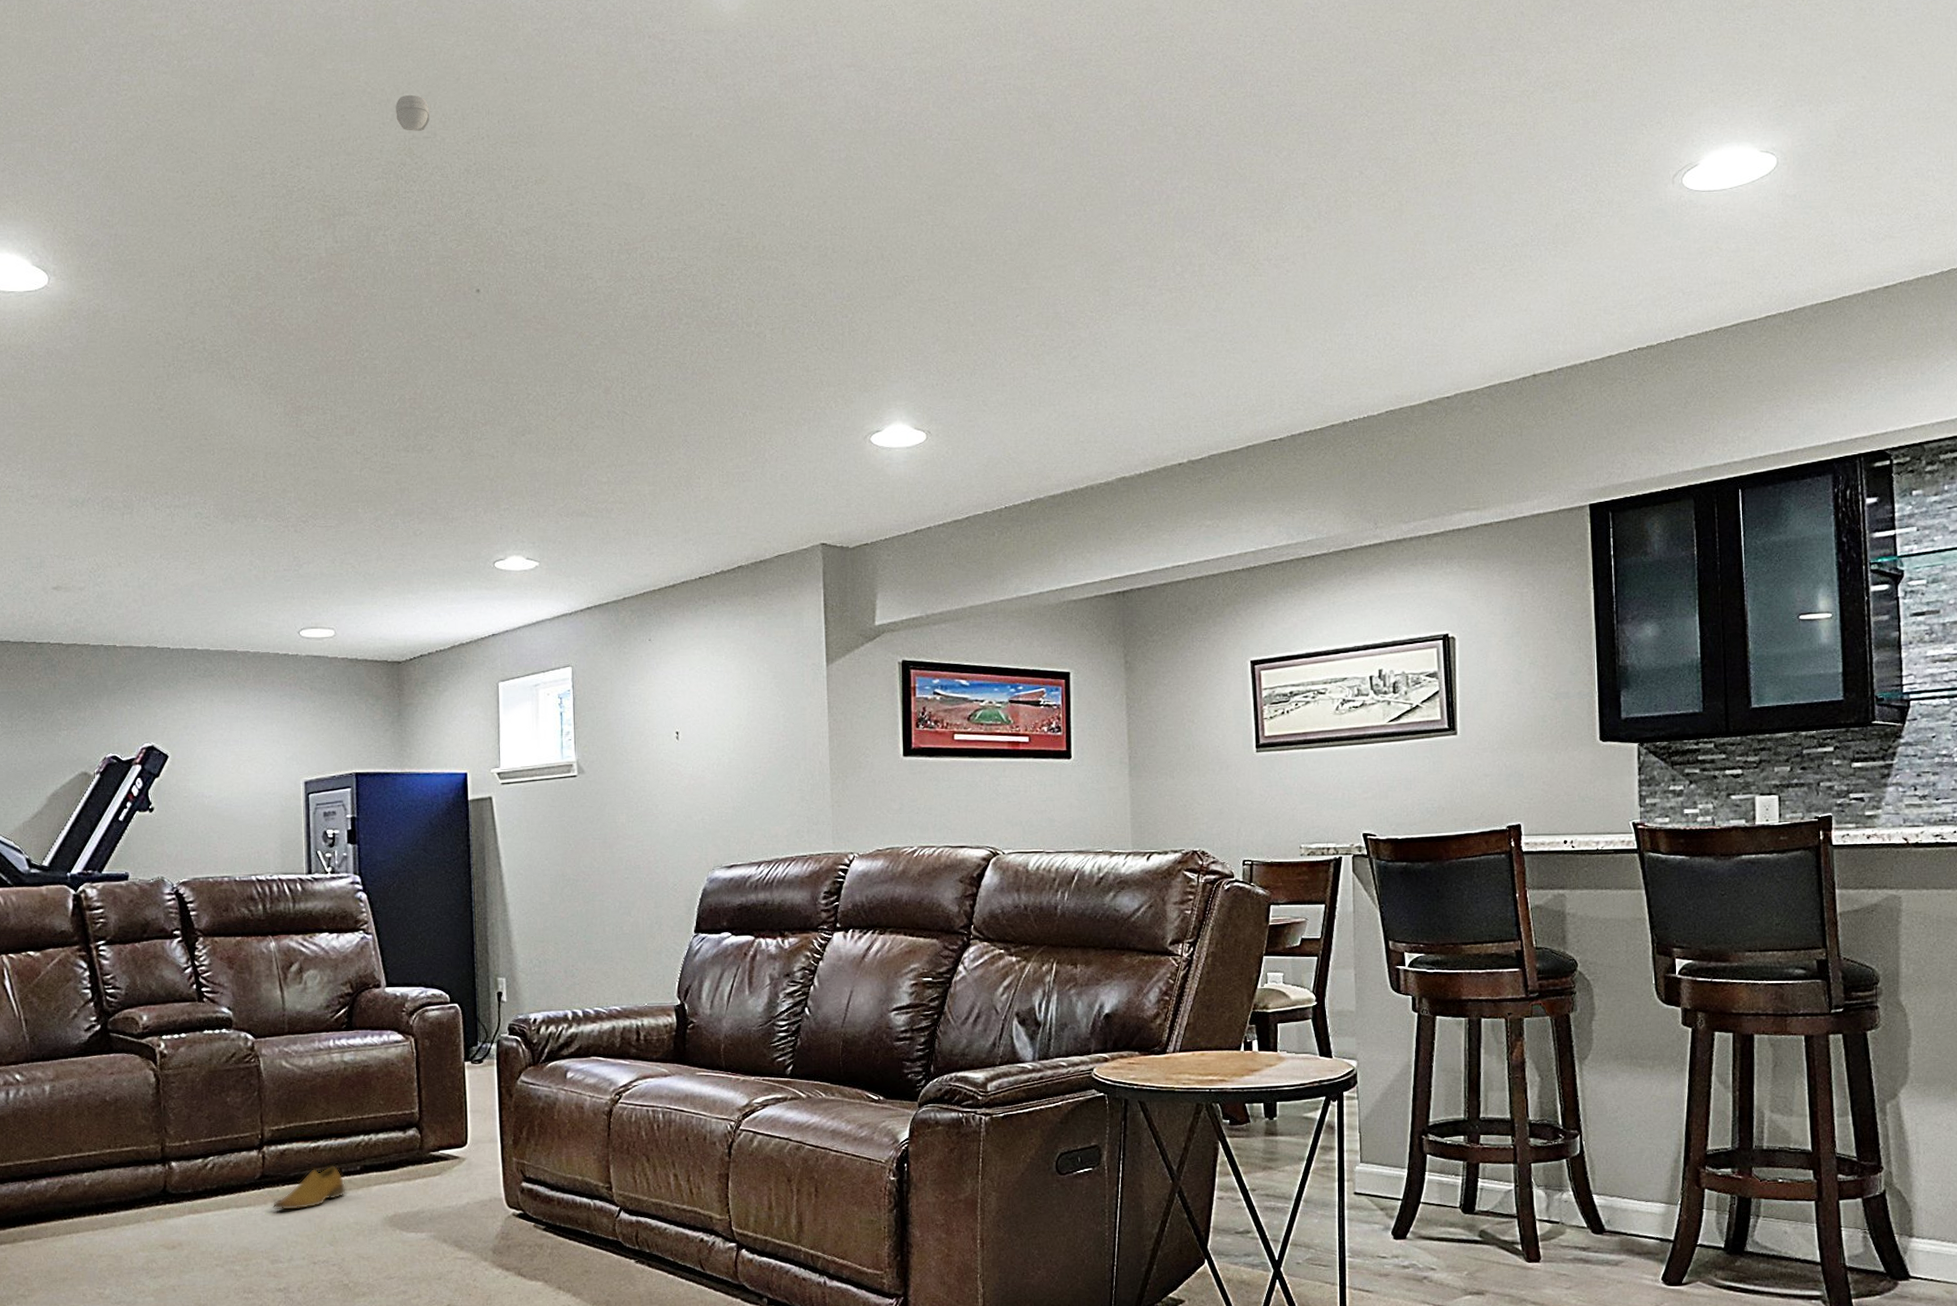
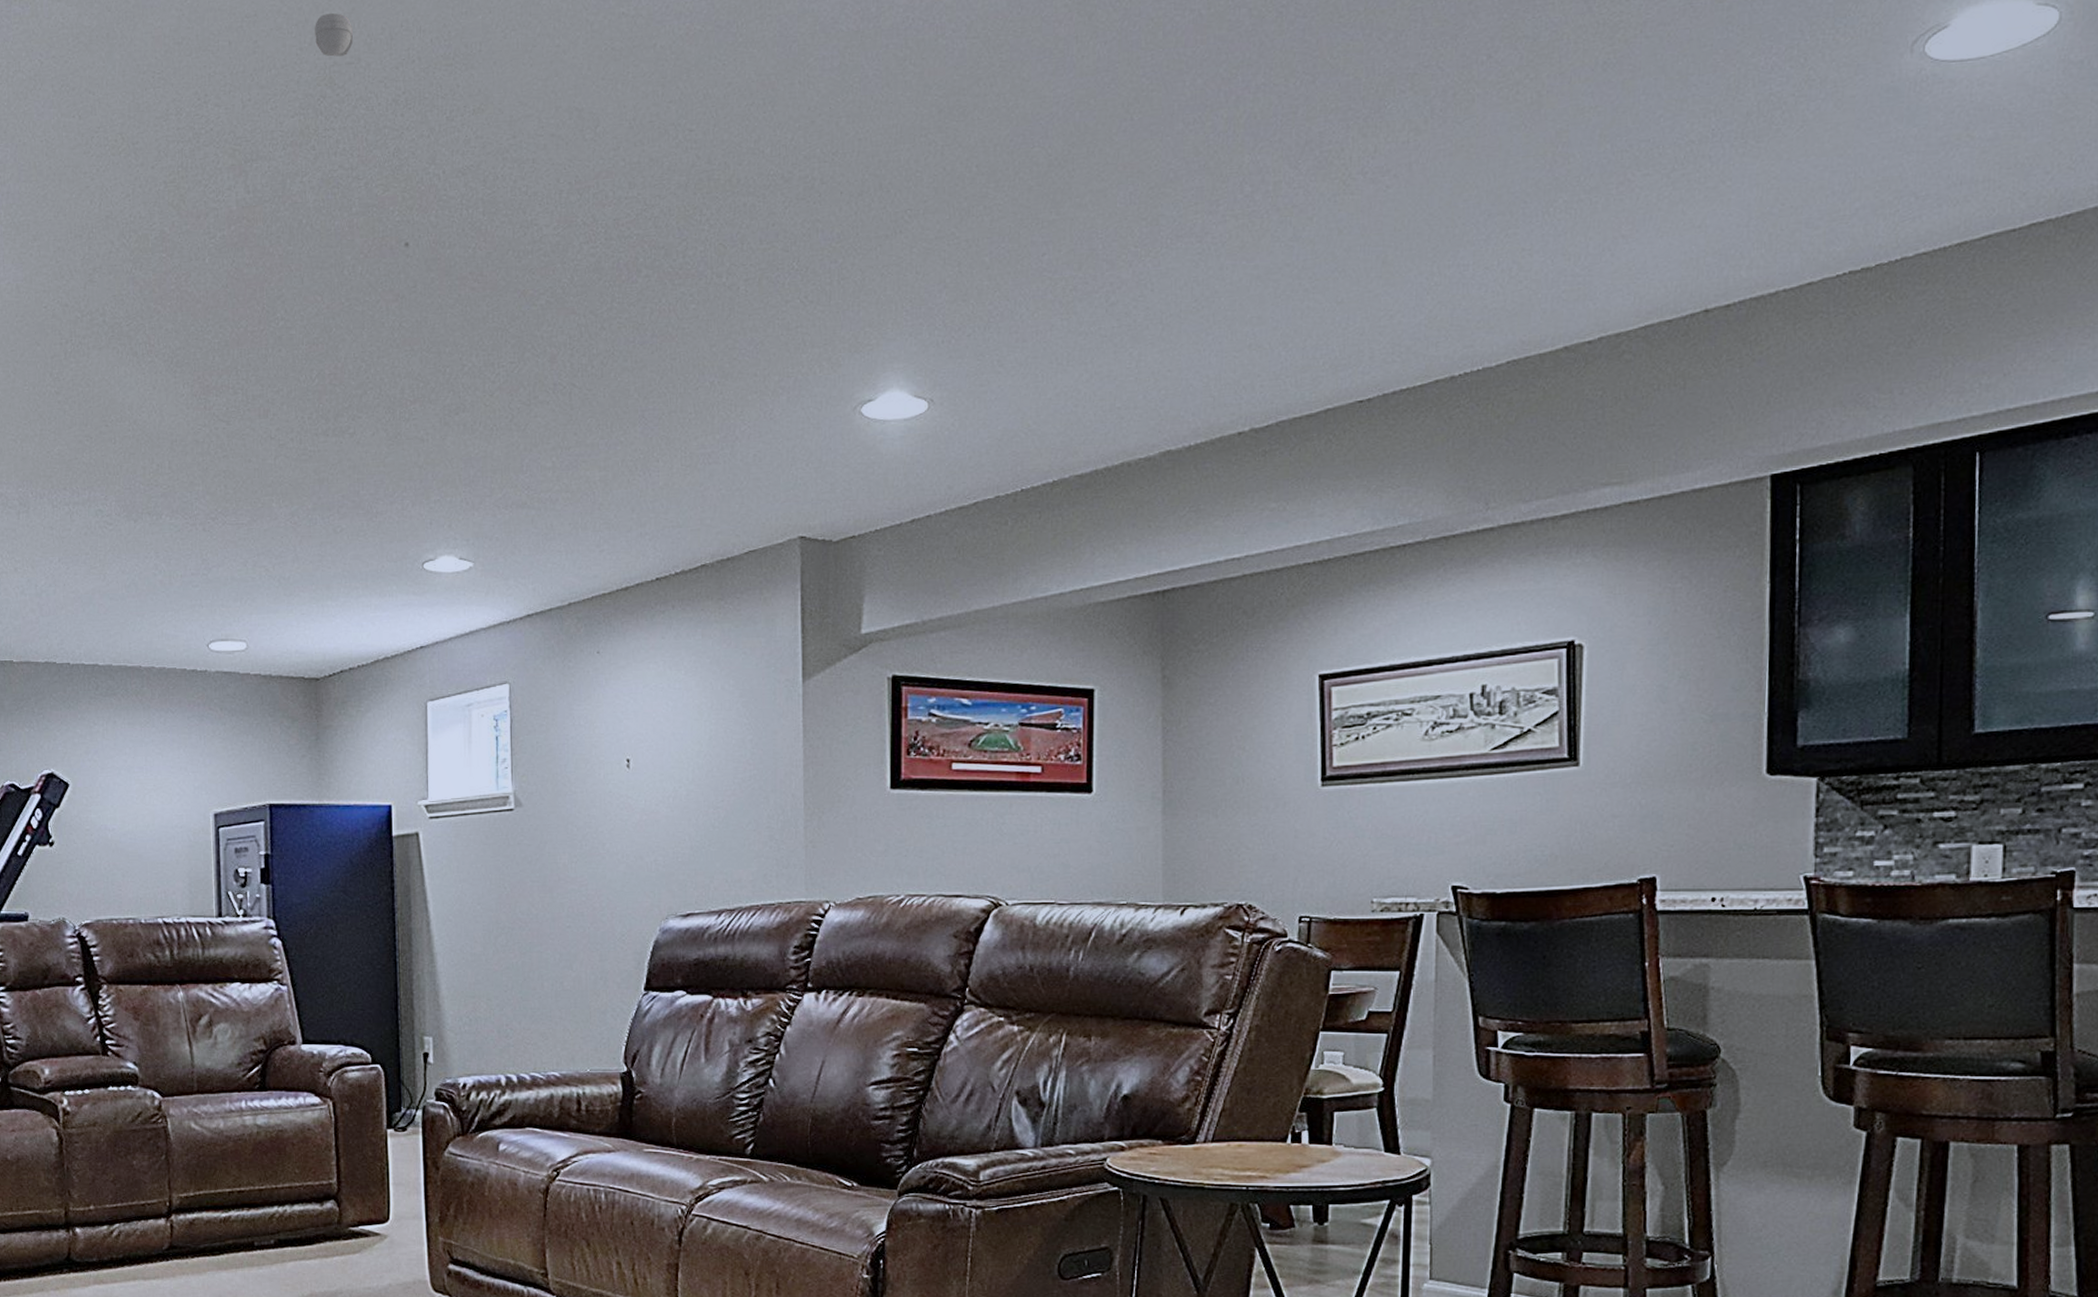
shoe: present [273,1165,346,1211] -> none [182,1238,259,1285]

